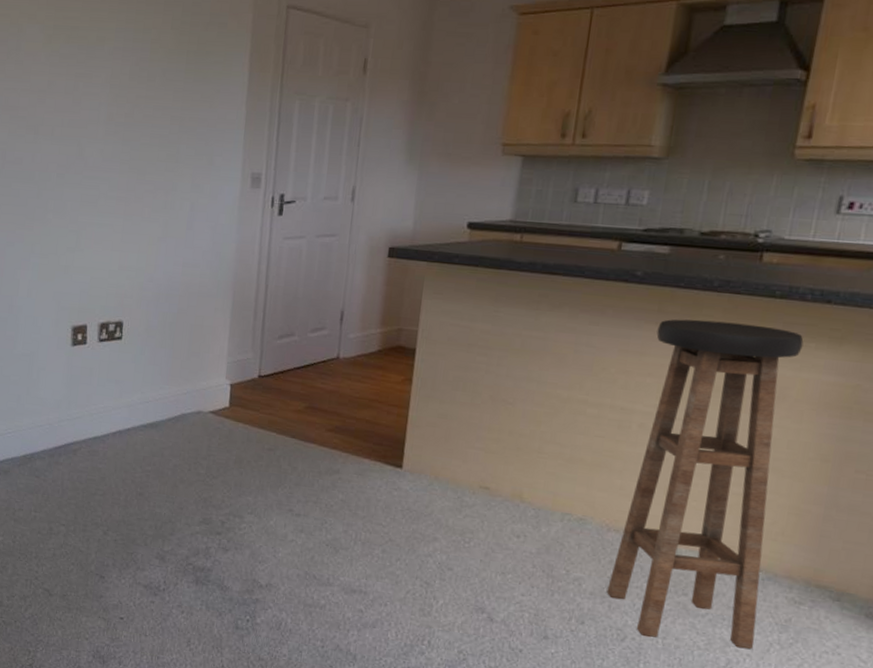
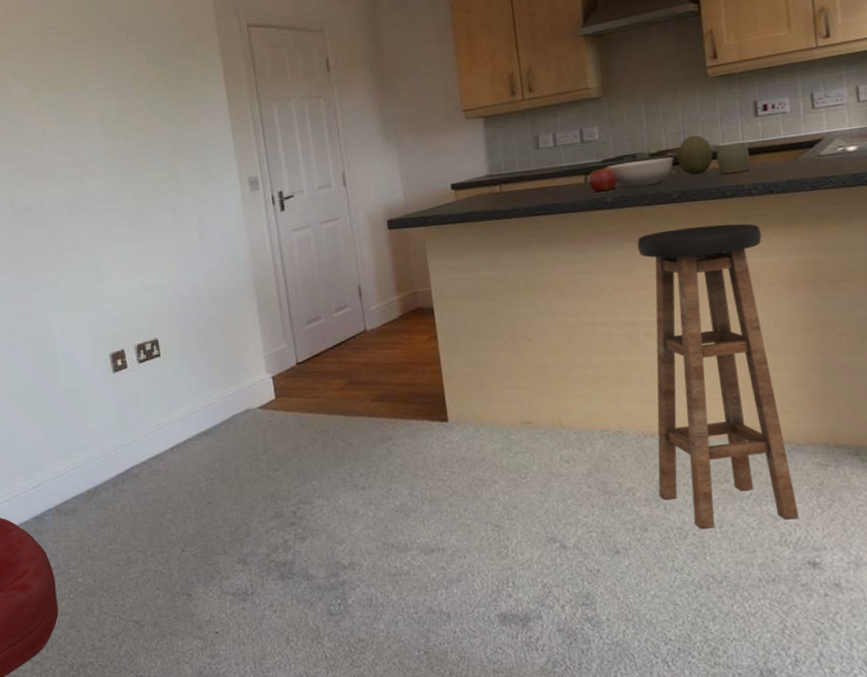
fruit: none [621,234,657,265] -> present [588,165,618,193]
bowl: none [645,235,727,267] -> present [606,157,674,188]
fruit: none [730,221,774,266] -> present [677,135,713,175]
mug: none [774,237,817,273] -> present [716,142,750,174]

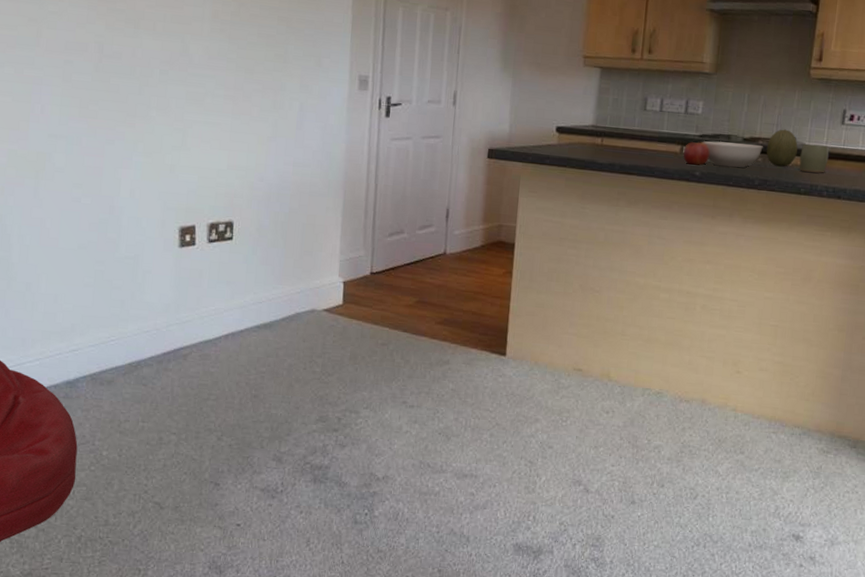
bar stool: present [637,223,800,529] -> none [681,213,822,495]

